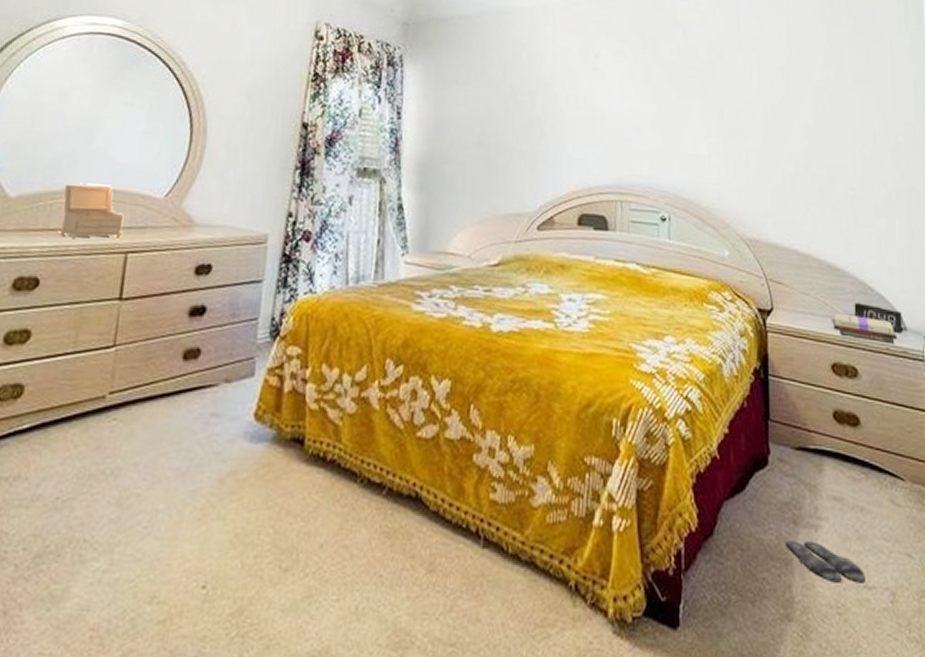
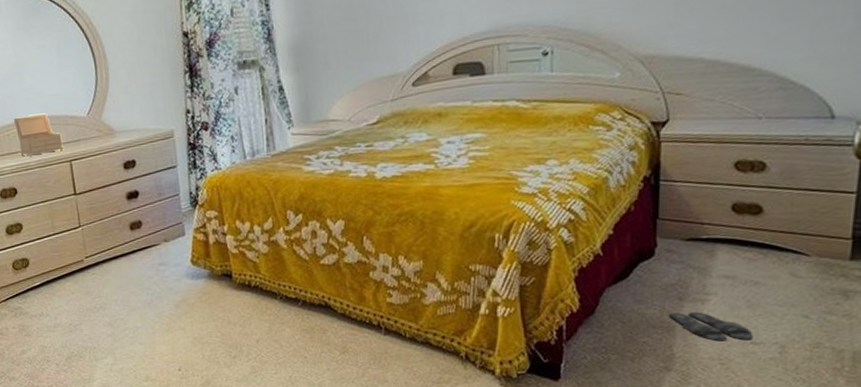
books: present [831,313,898,345] -> none [738,112,822,135]
alarm clock: present [854,303,904,334] -> none [768,99,831,123]

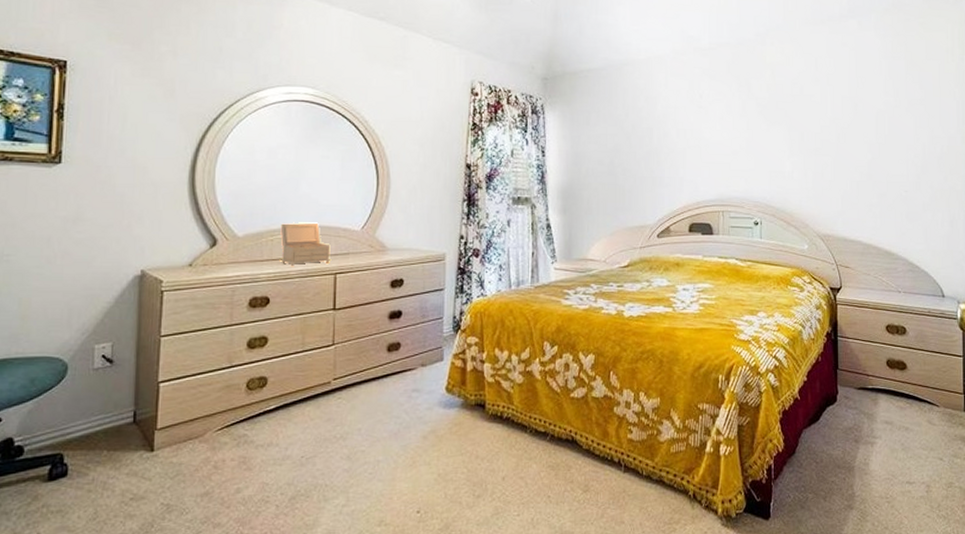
slippers: present [669,312,753,342] -> none [850,453,908,481]

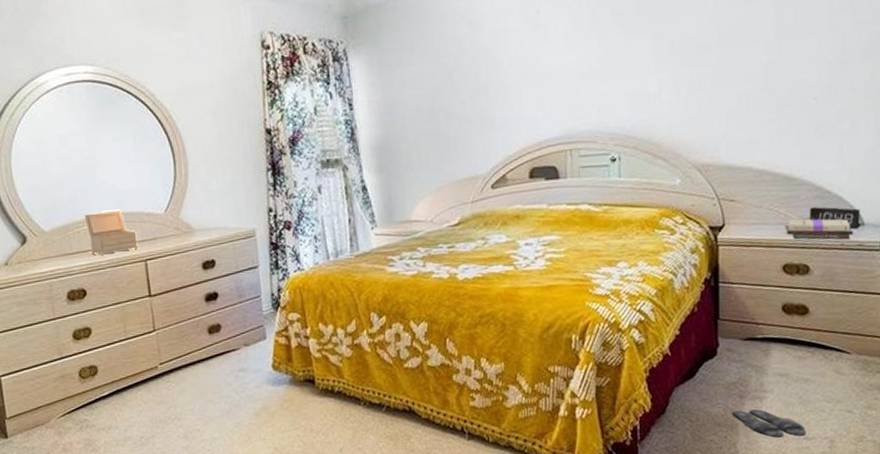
slippers: none [850,453,908,481] -> present [732,409,806,438]
books: none [886,287,937,308] -> present [784,218,854,241]
alarm clock: none [904,279,943,300] -> present [809,207,861,229]

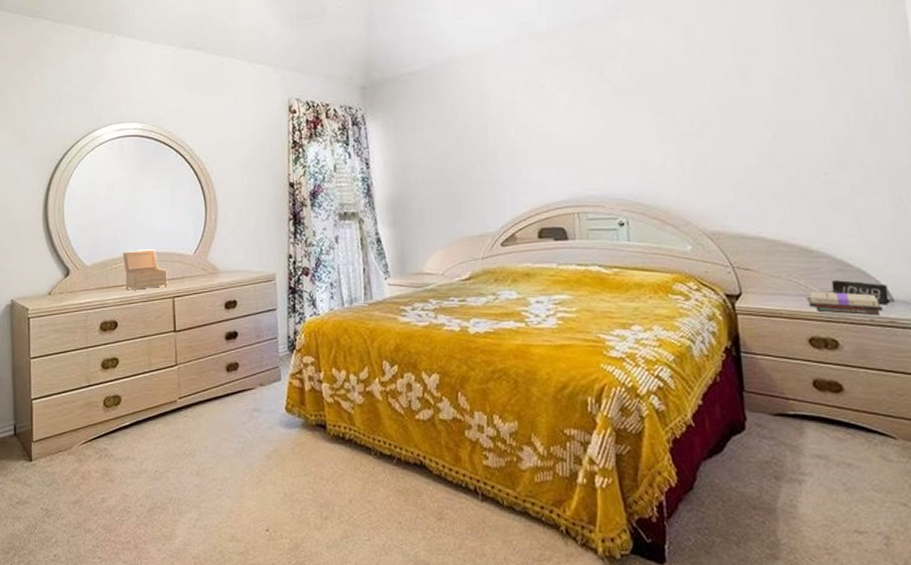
slippers: present [732,409,806,438] -> none [768,493,856,529]

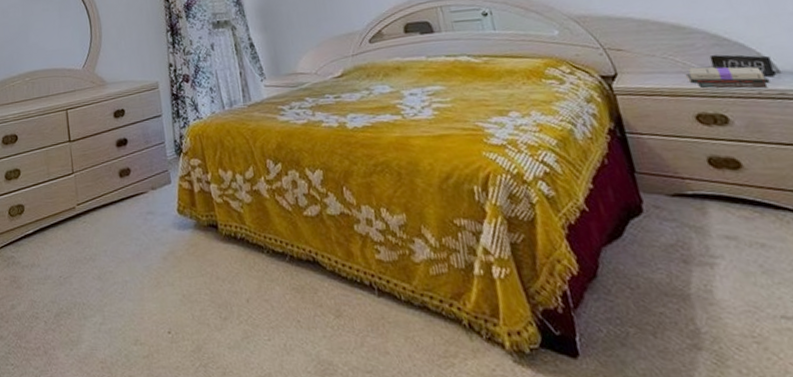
jewelry box: present [122,250,168,292] -> none [18,67,61,107]

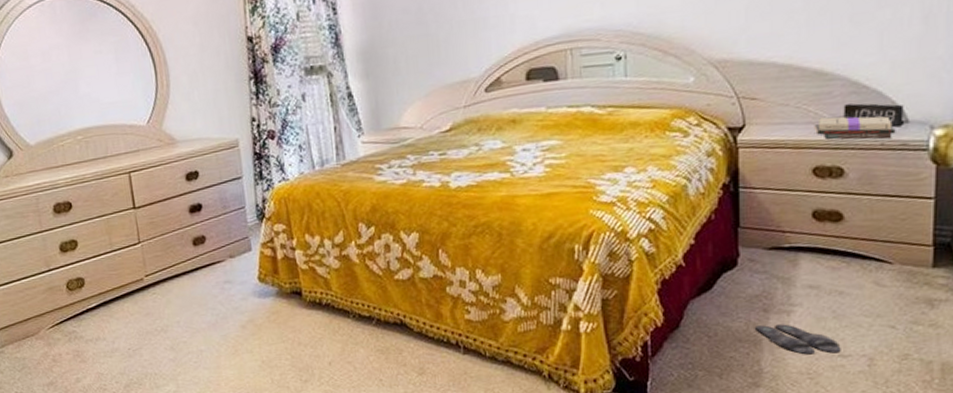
slippers: none [679,278,783,314] -> present [755,324,841,355]

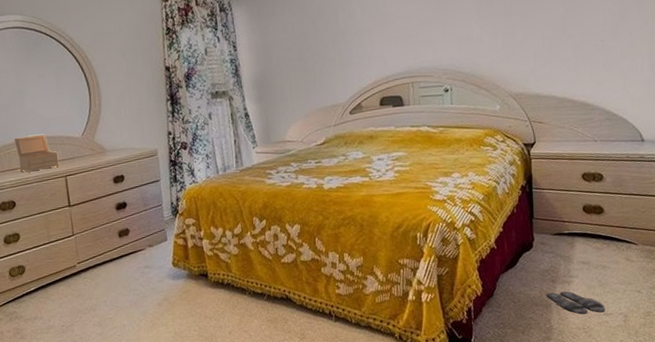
jewelry box: none [68,123,122,170] -> present [14,135,60,174]
books: present [814,116,896,140] -> none [582,136,636,154]
alarm clock: present [843,103,905,127] -> none [601,127,642,145]

